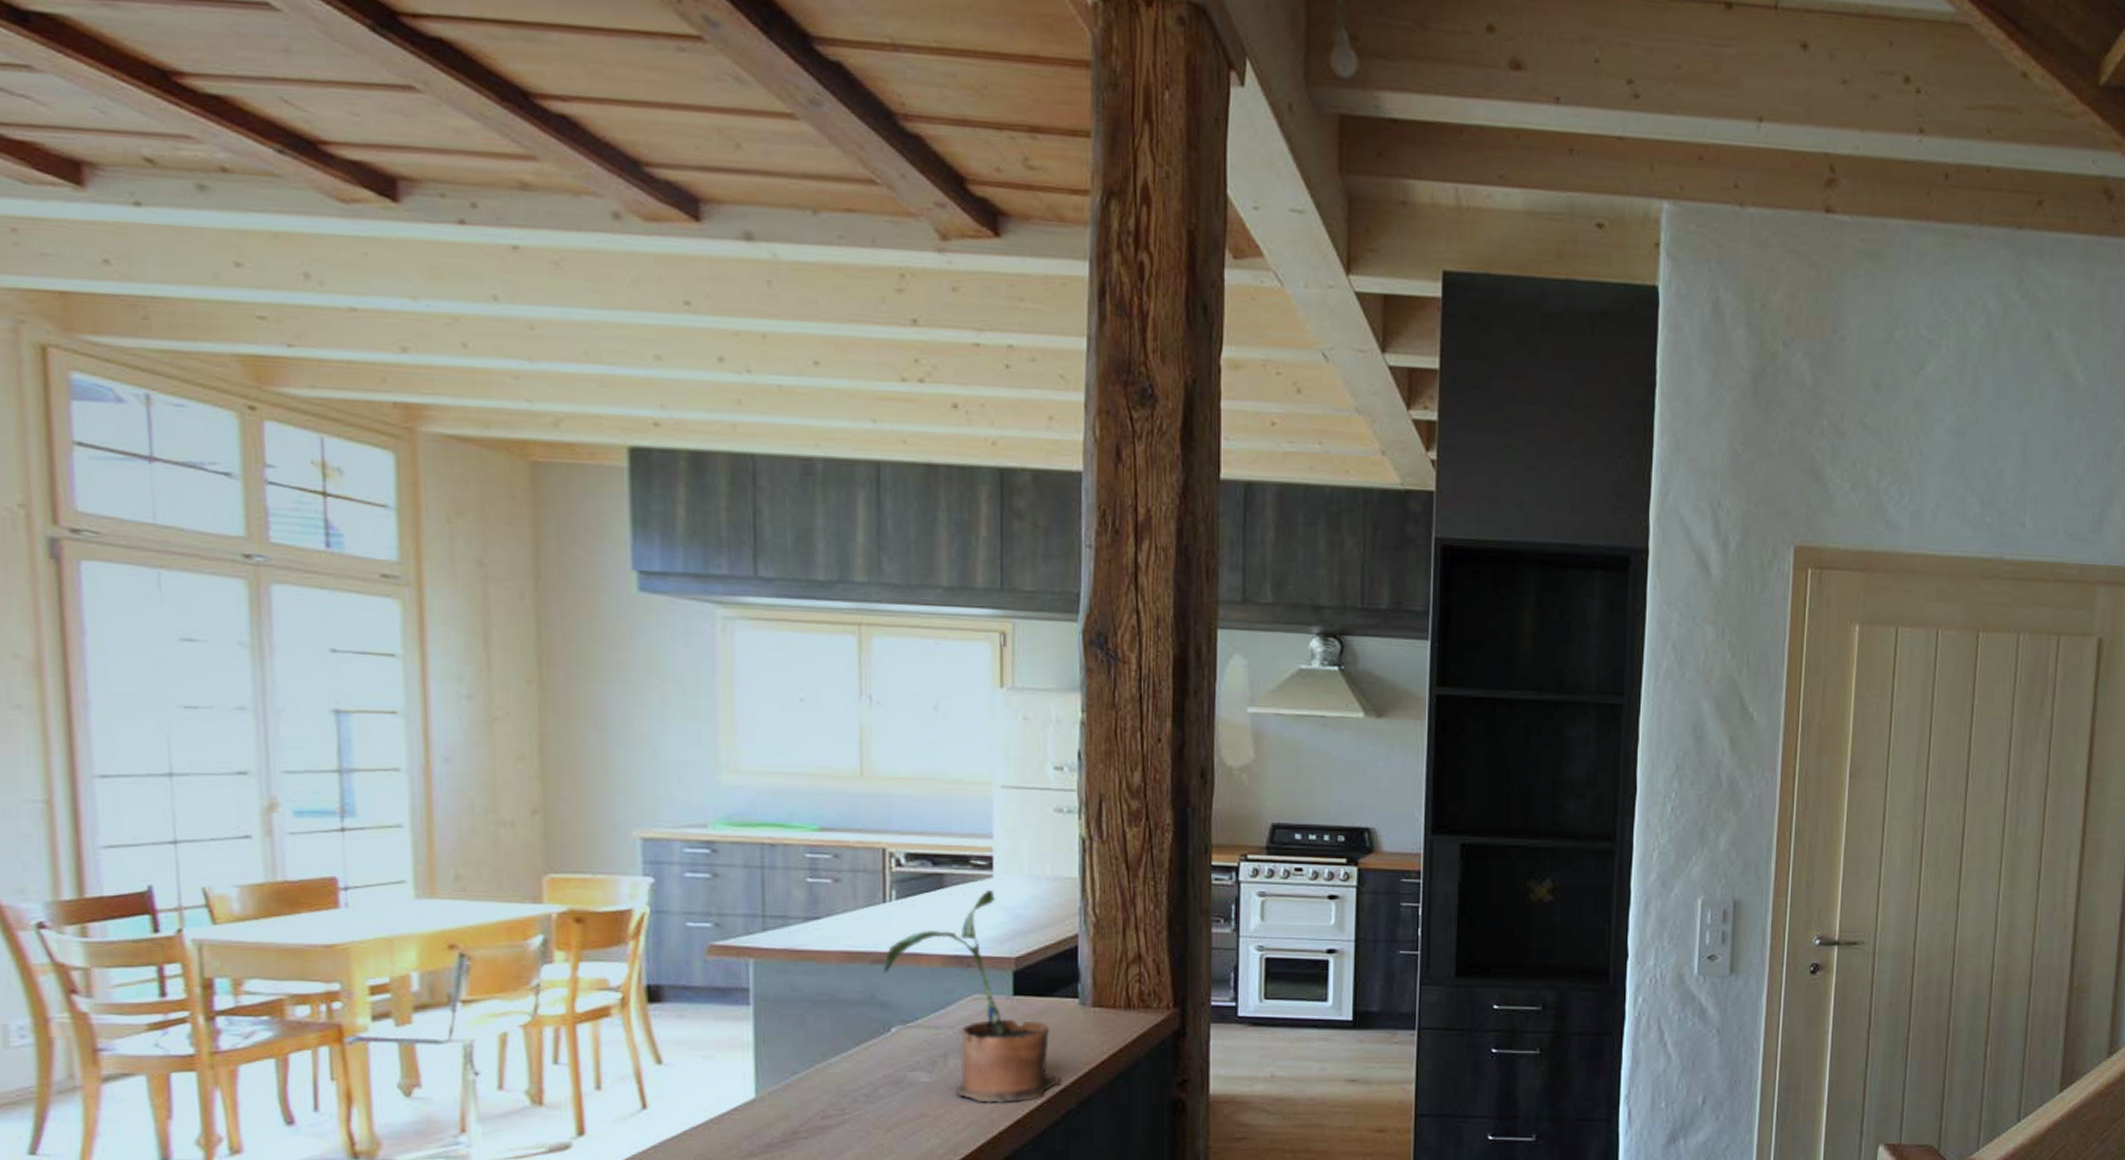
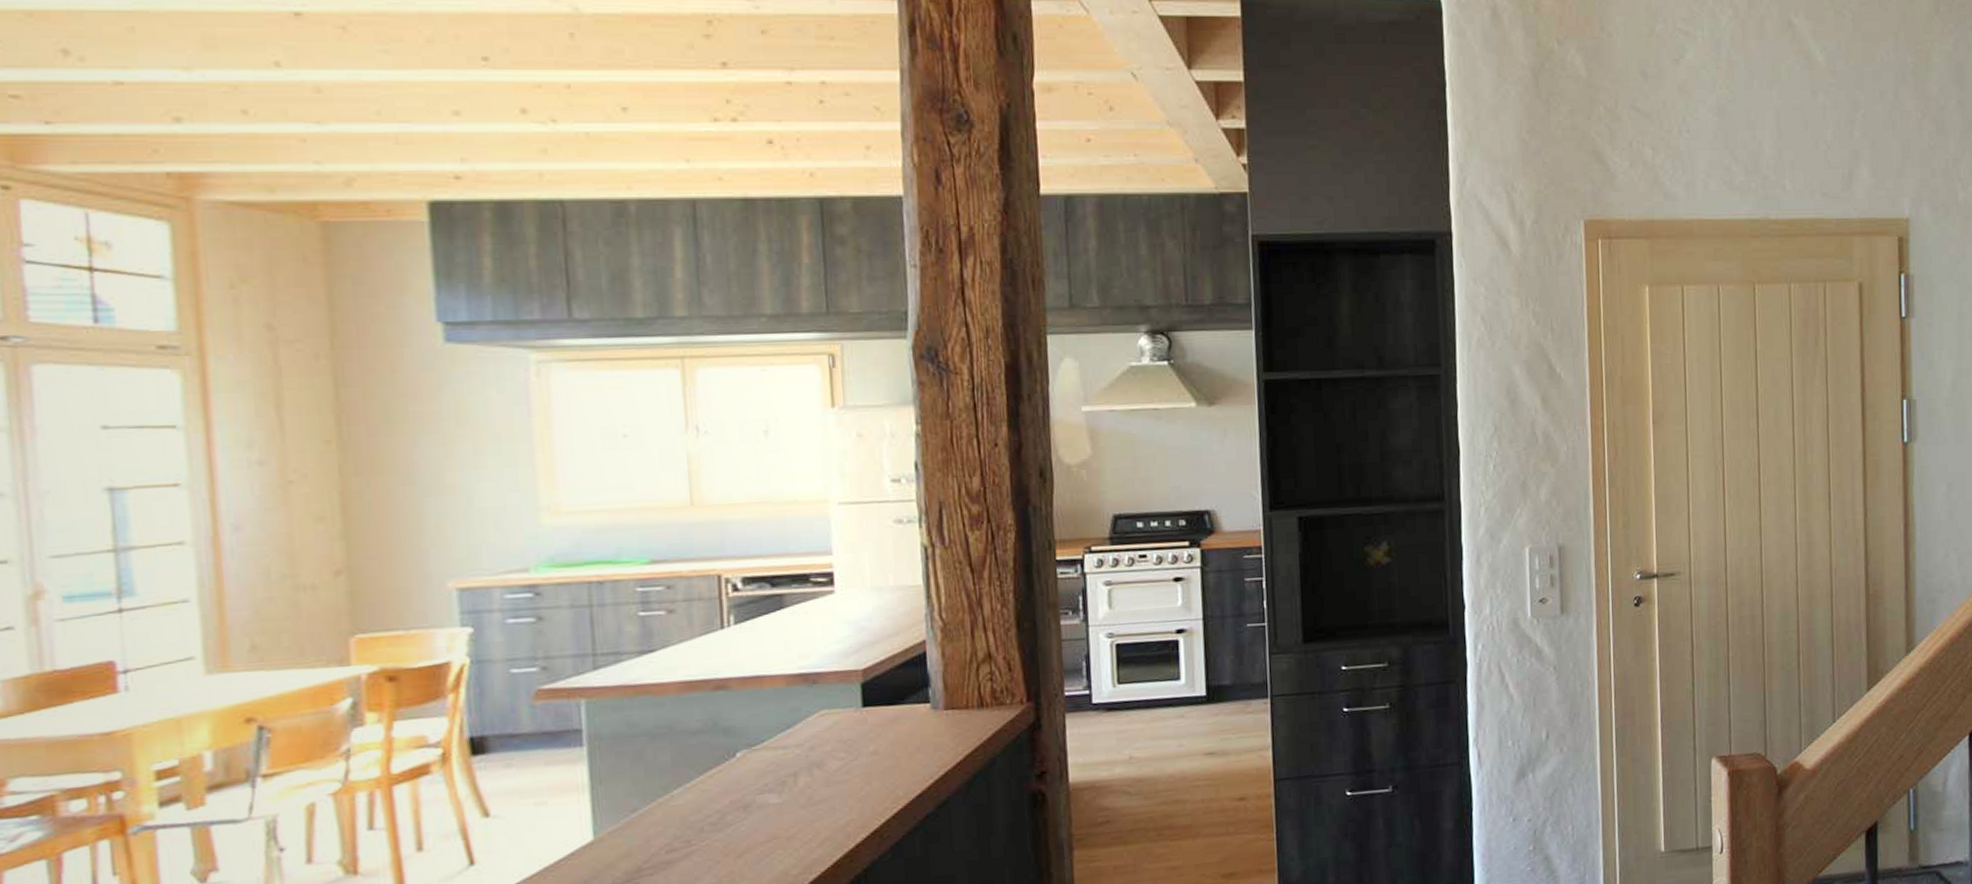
potted plant: present [884,889,1062,1104] -> none [725,605,918,818]

